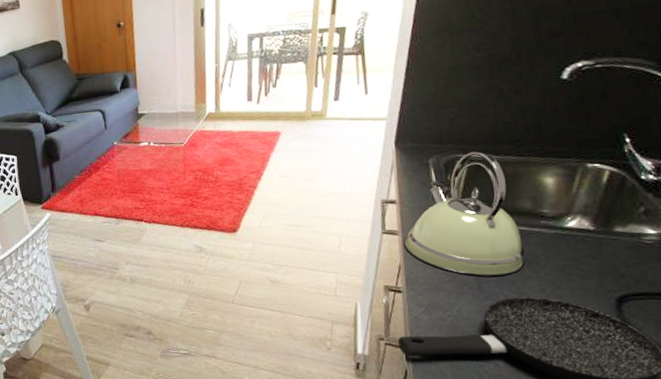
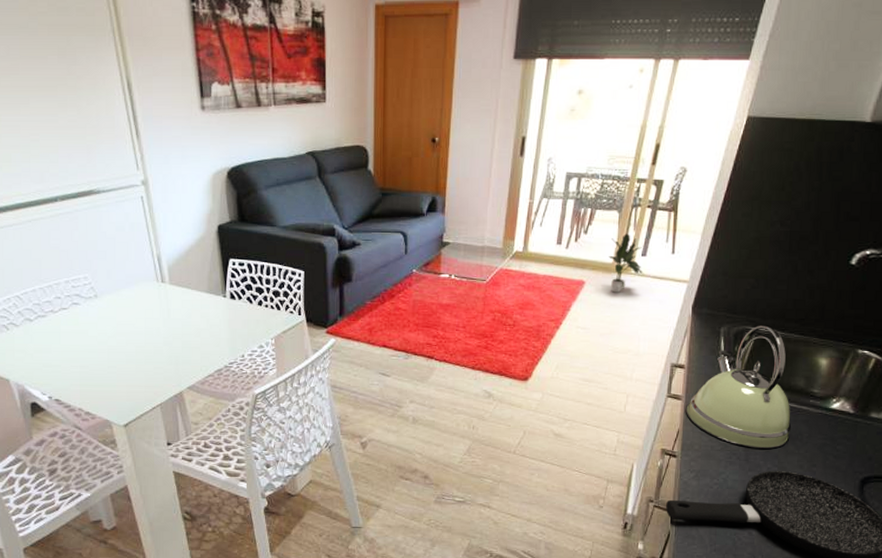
potted plant: none [301,81,339,139] -> present [609,233,643,293]

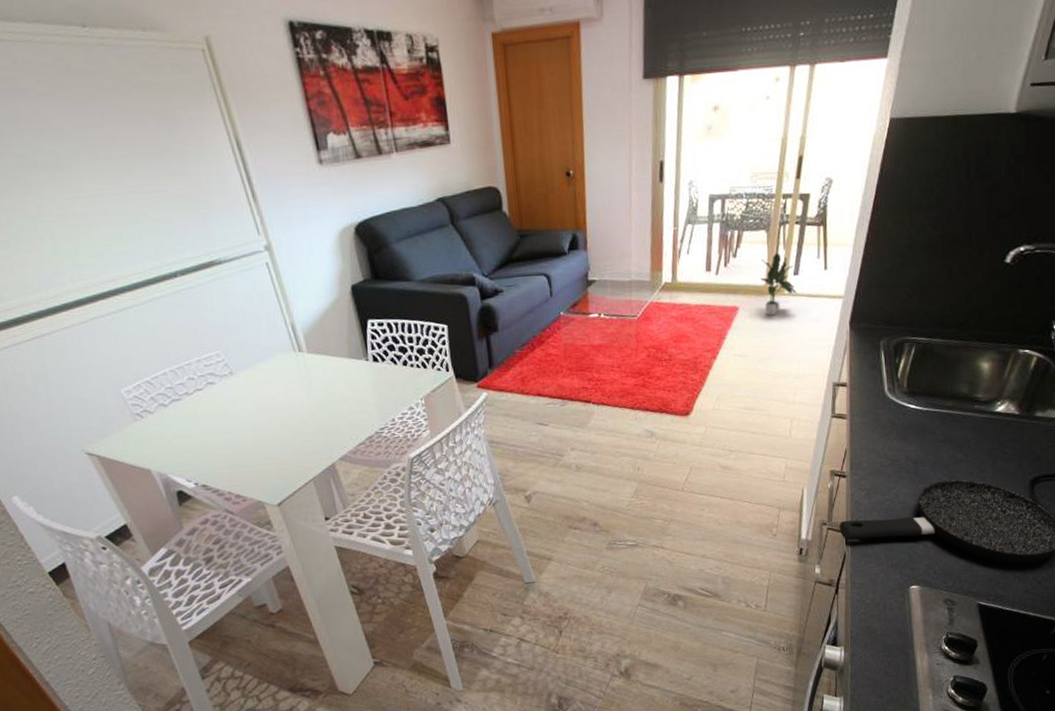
kettle: present [686,325,792,450] -> none [852,334,958,461]

